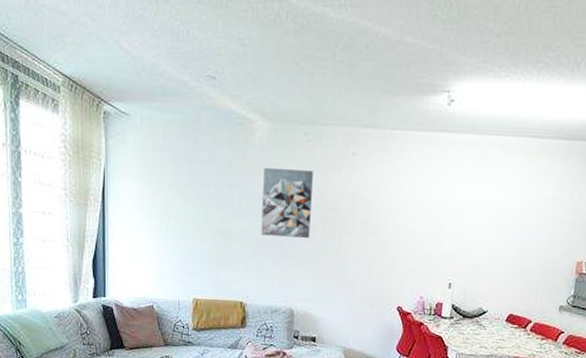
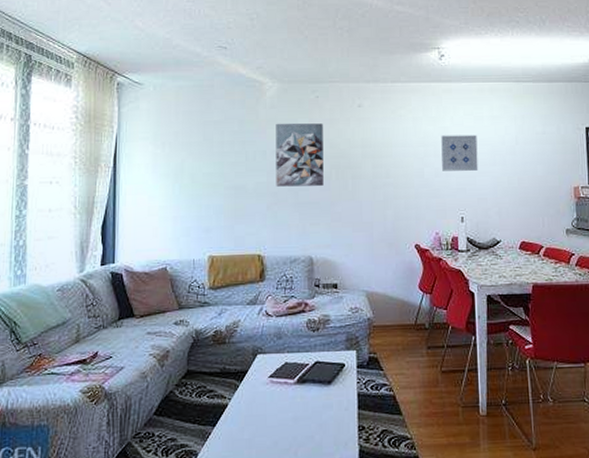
wall art: none [435,193,479,235] -> present [441,135,478,171]

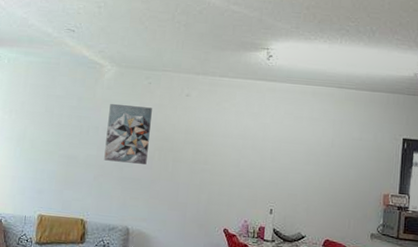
wall art: present [441,135,478,171] -> none [258,131,295,168]

